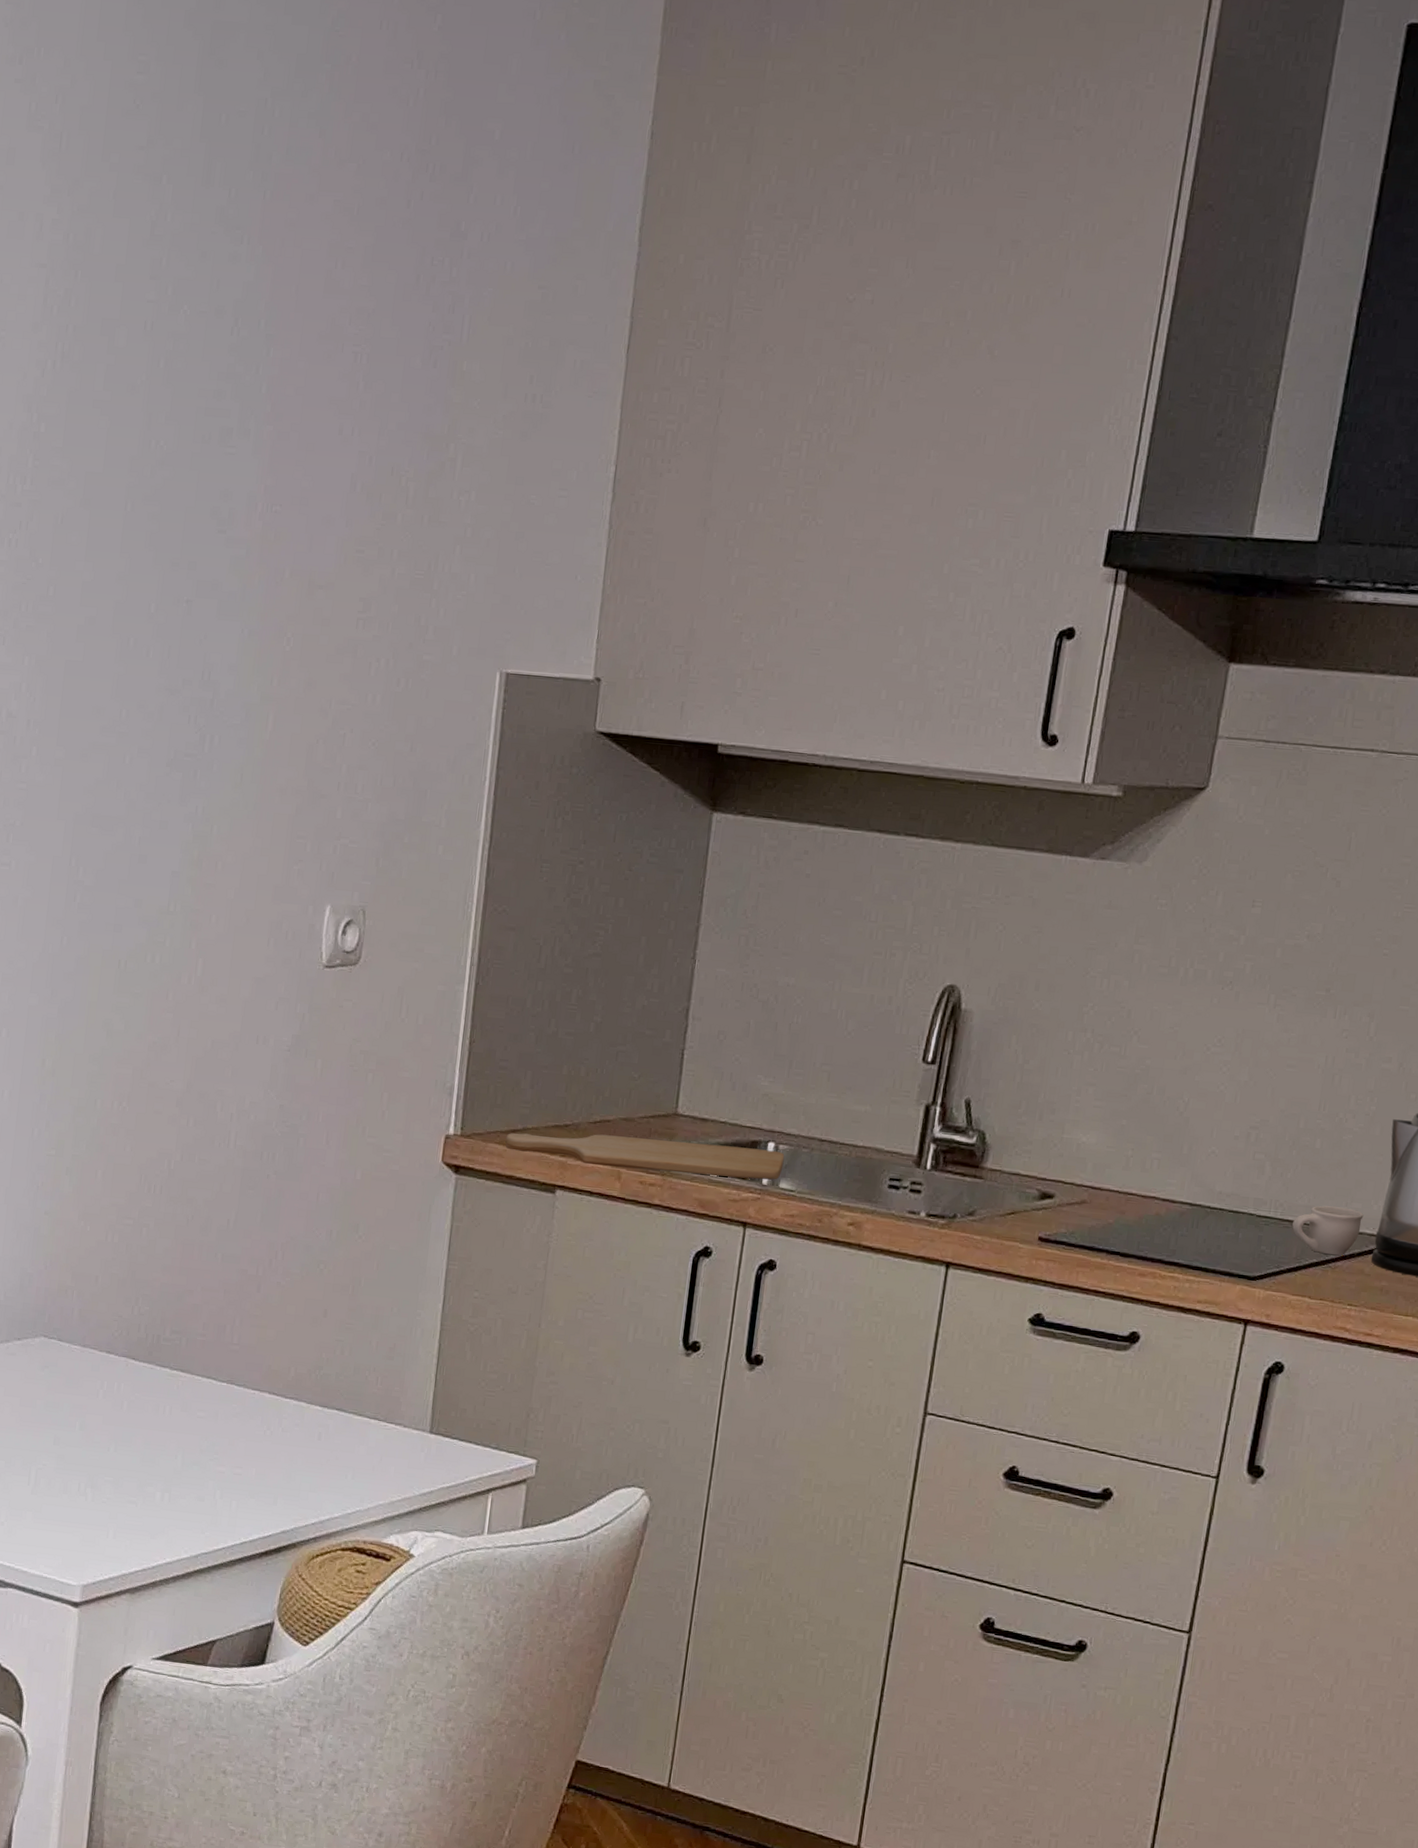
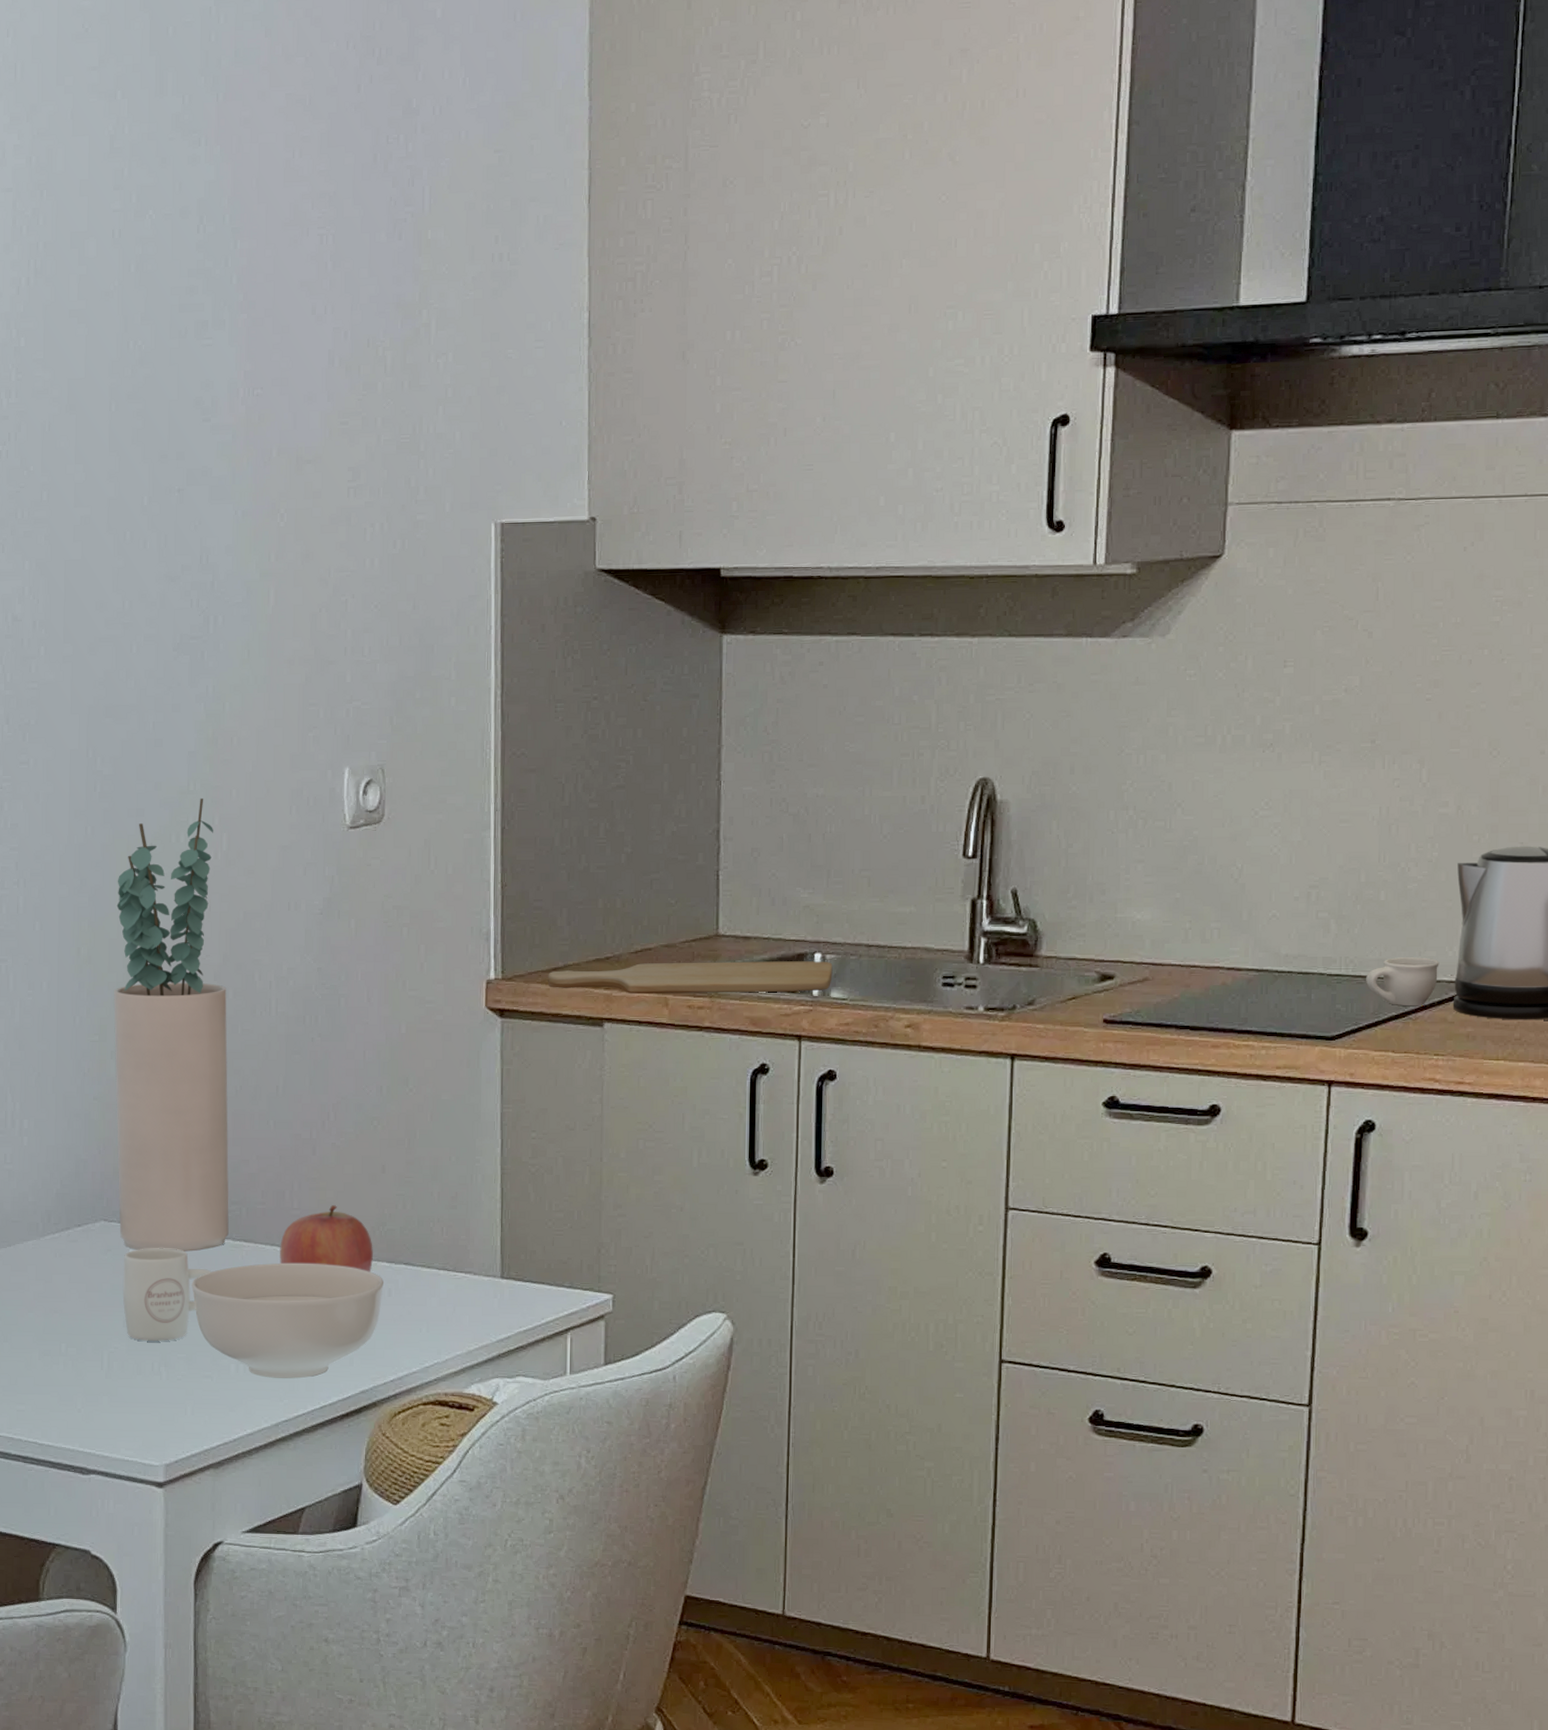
mug: none [55,1368,146,1463] -> present [122,1248,212,1342]
vase: none [58,920,190,1377] -> present [114,797,229,1252]
bowl: none [125,1395,315,1513] -> present [191,1262,383,1379]
fruit: none [214,1344,308,1415] -> present [280,1205,373,1272]

